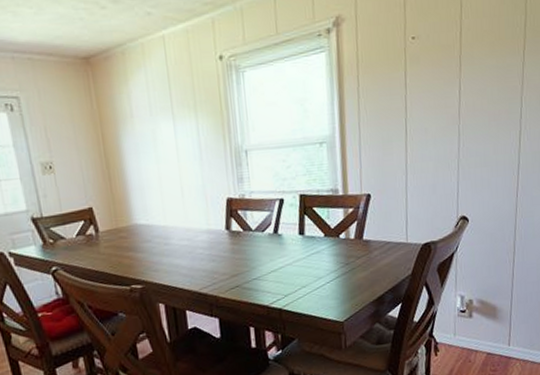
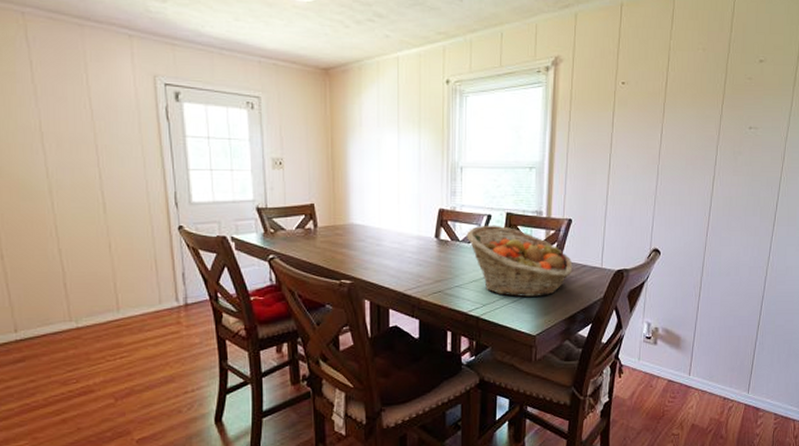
fruit basket: none [259,209,376,284] -> present [466,225,573,297]

